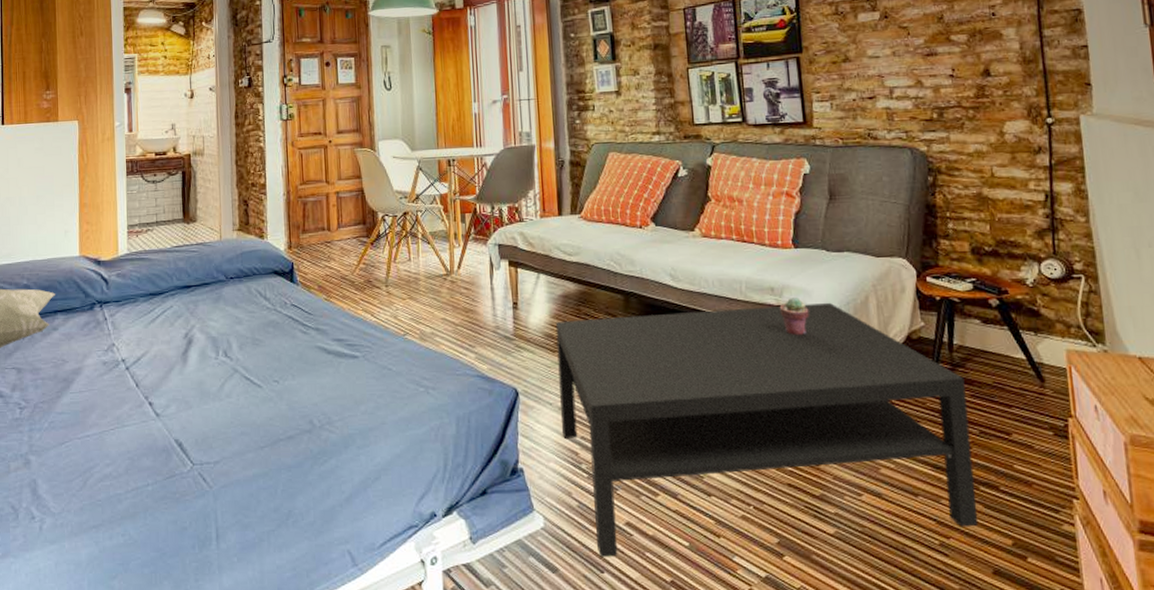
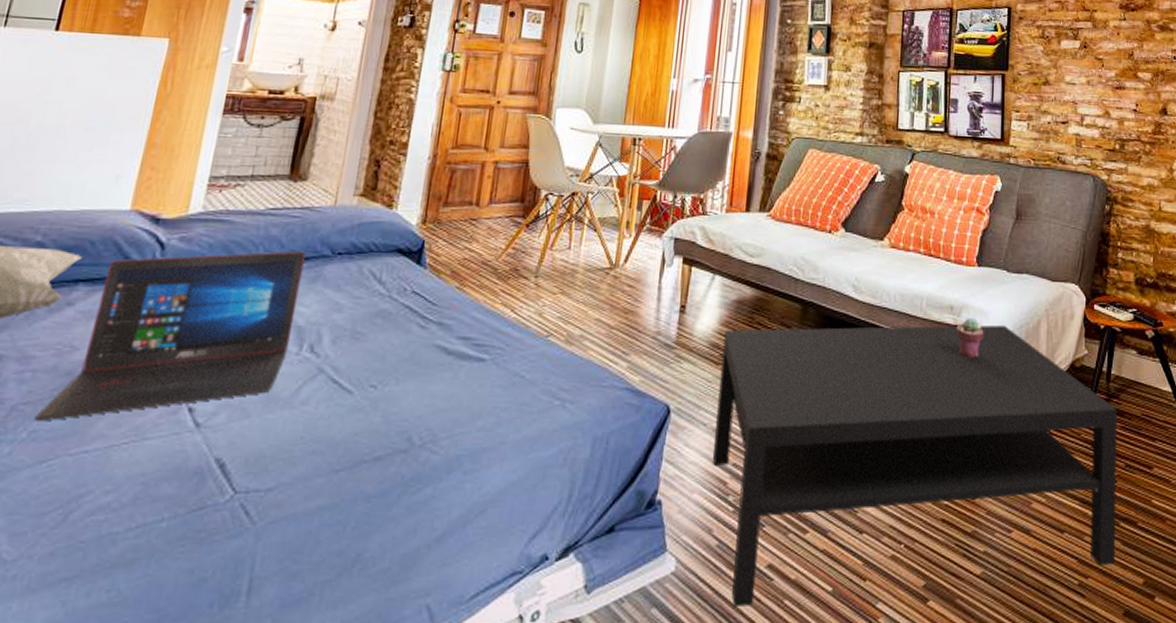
laptop: none [50,277,209,415] -> present [33,250,306,422]

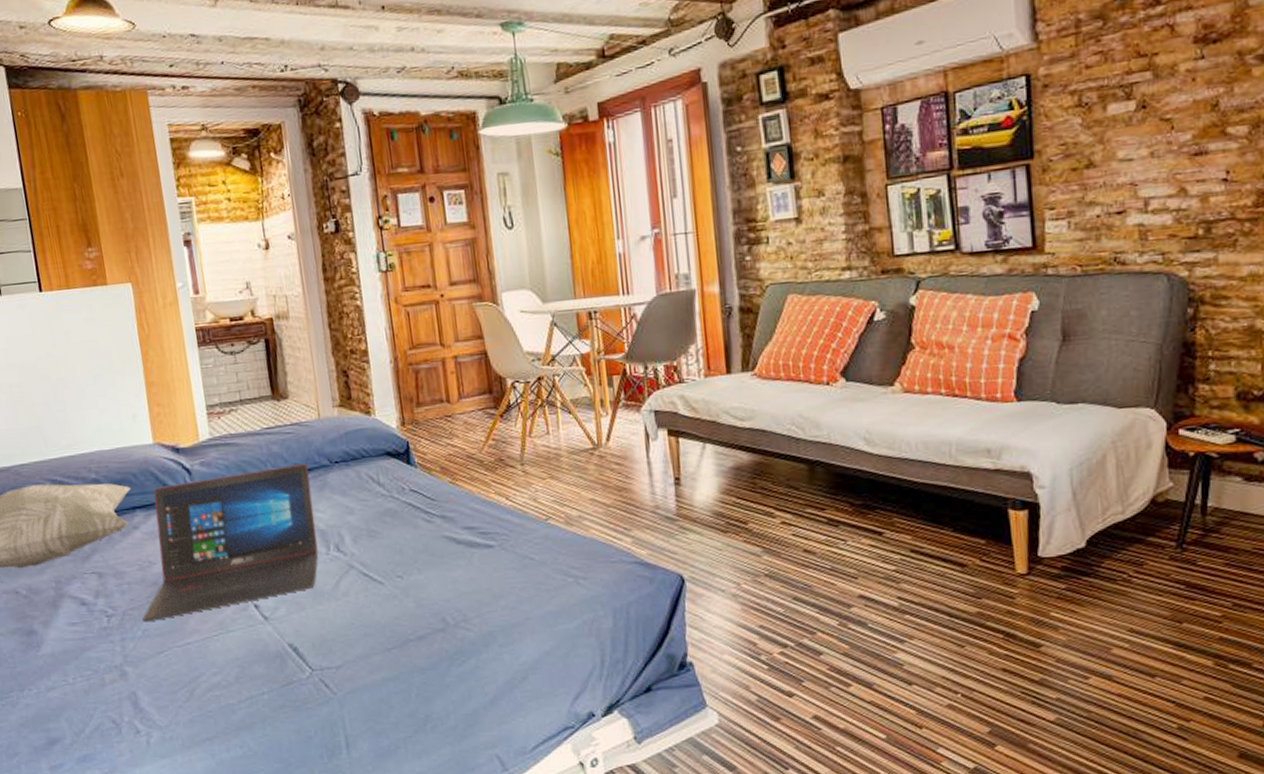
coffee table: present [712,324,1117,608] -> none [726,463,1225,754]
potted succulent: present [956,318,984,357] -> none [997,459,1033,503]

